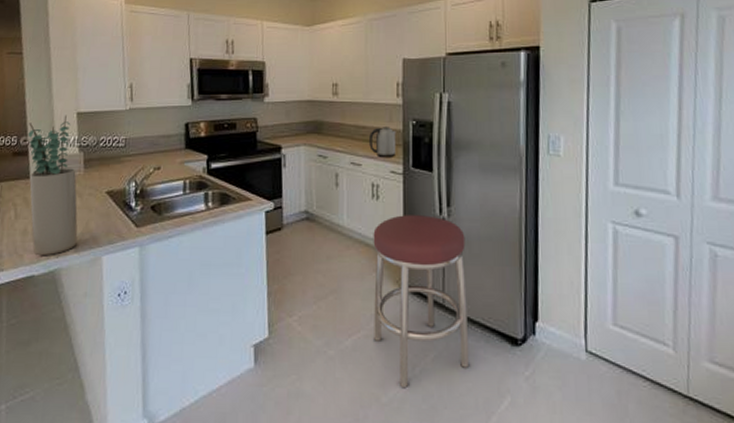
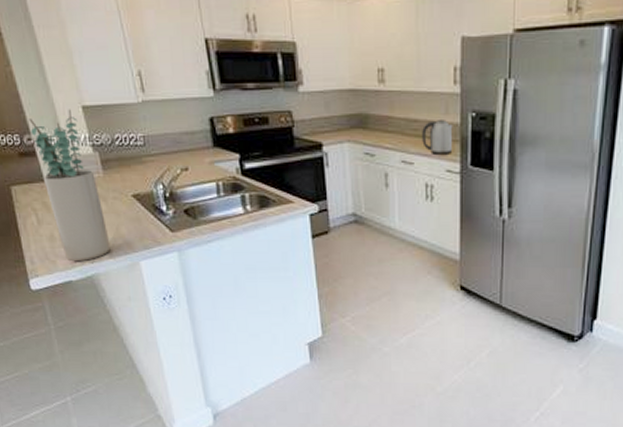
bar stool: present [373,215,470,389] -> none [427,217,526,380]

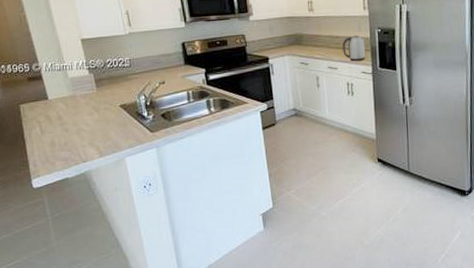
vase: present [29,109,111,262] -> none [38,42,101,162]

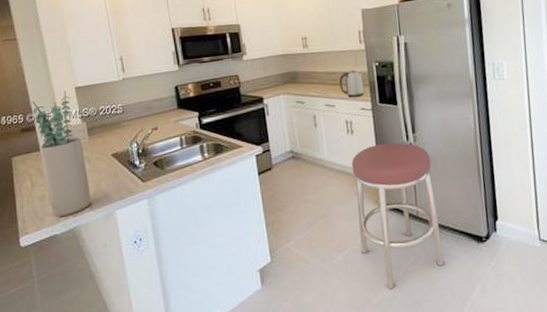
vase: none [38,42,101,162] -> present [32,90,91,218]
bar stool: none [350,105,430,234] -> present [351,142,444,290]

